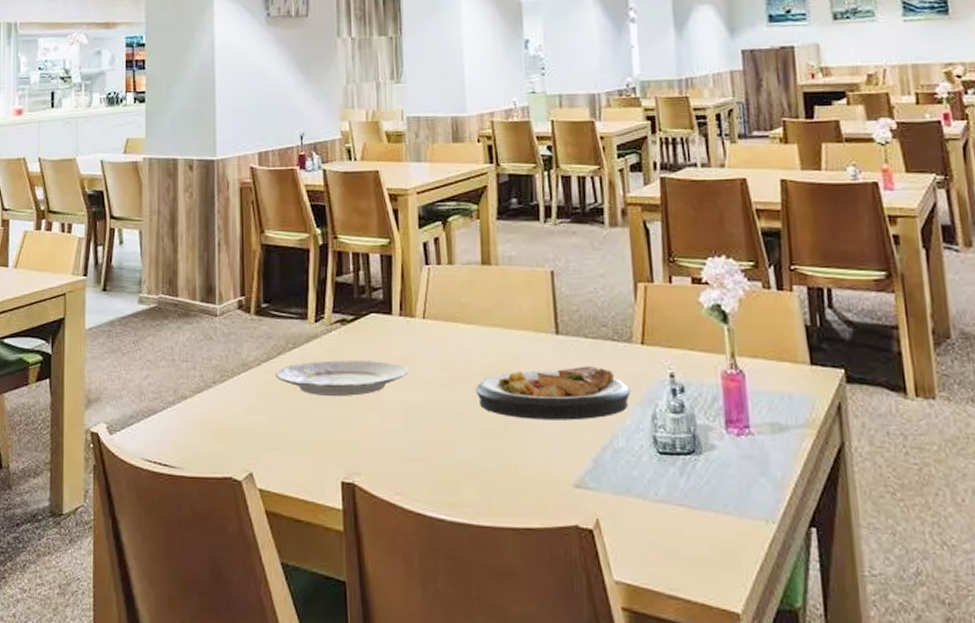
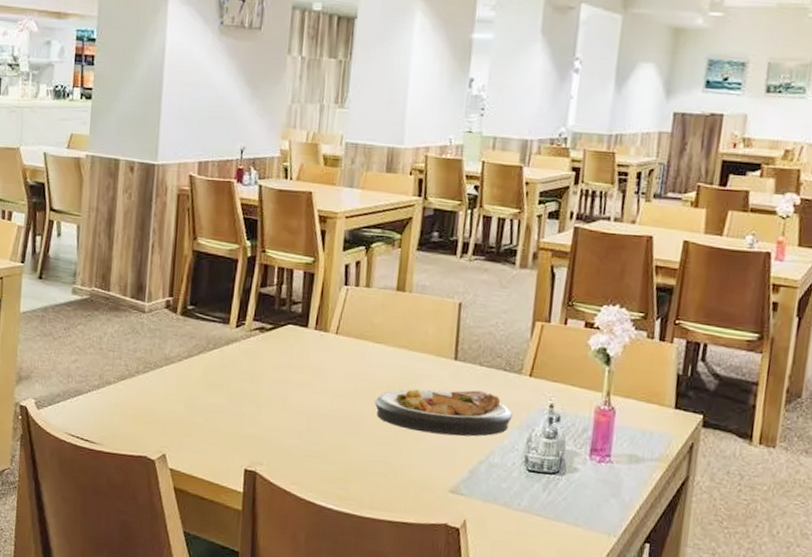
plate: present [275,360,409,397] -> none [194,362,317,397]

